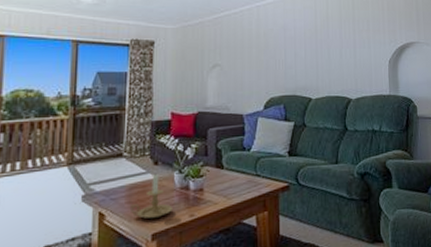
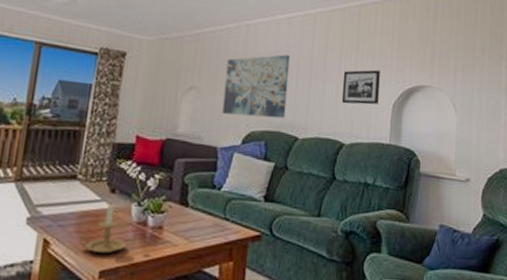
wall art: none [244,29,299,85] -> present [222,54,290,119]
picture frame: none [344,33,376,65] -> present [341,69,380,105]

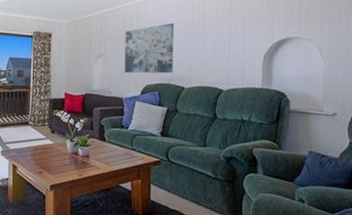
candle holder: present [79,202,126,254] -> none [35,139,65,174]
picture frame: present [341,69,380,105] -> none [218,28,252,58]

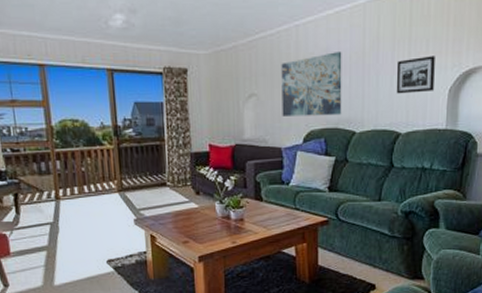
picture frame: none [218,28,252,58] -> present [396,56,435,94]

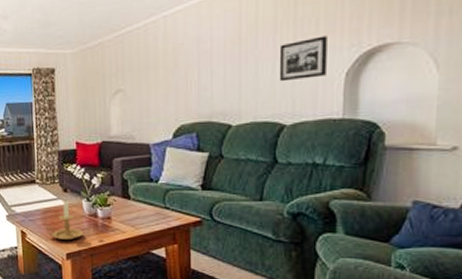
candle holder: none [178,202,216,244] -> present [46,199,83,241]
wall art: present [281,52,342,116] -> none [148,40,215,111]

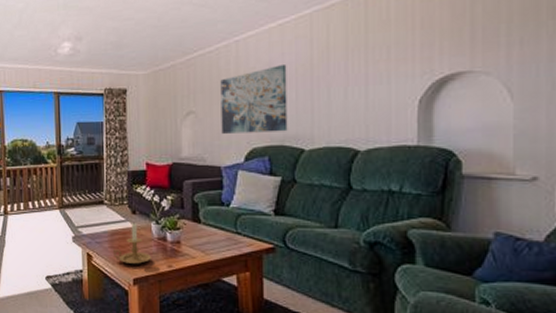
wall art: none [148,40,215,111] -> present [220,65,288,134]
picture frame: present [279,36,327,82] -> none [351,63,399,107]

